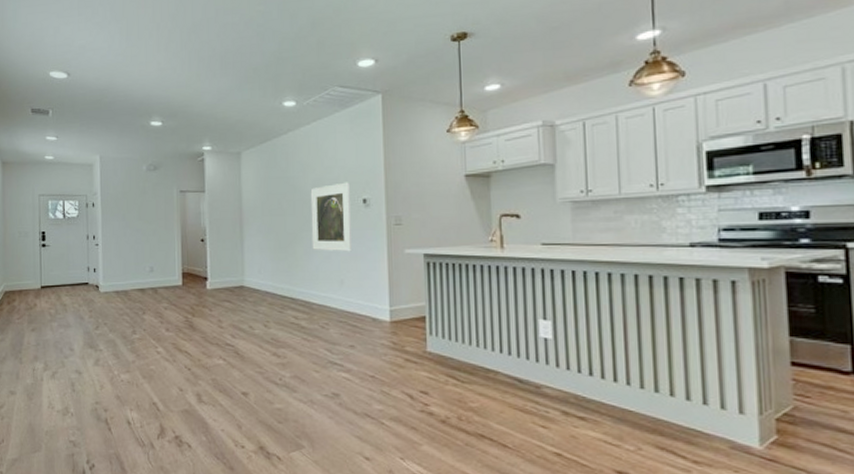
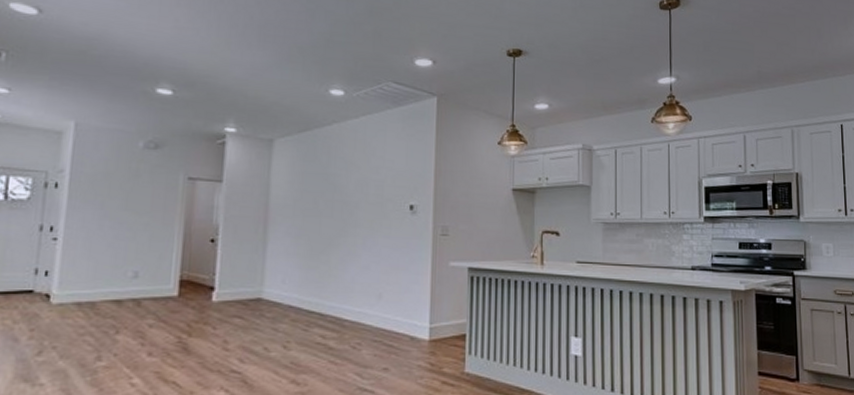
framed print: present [310,182,352,252] -> none [349,185,397,262]

